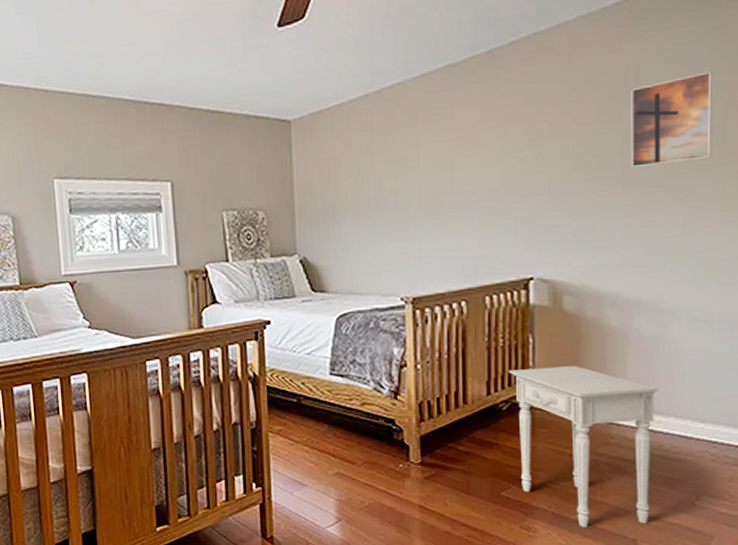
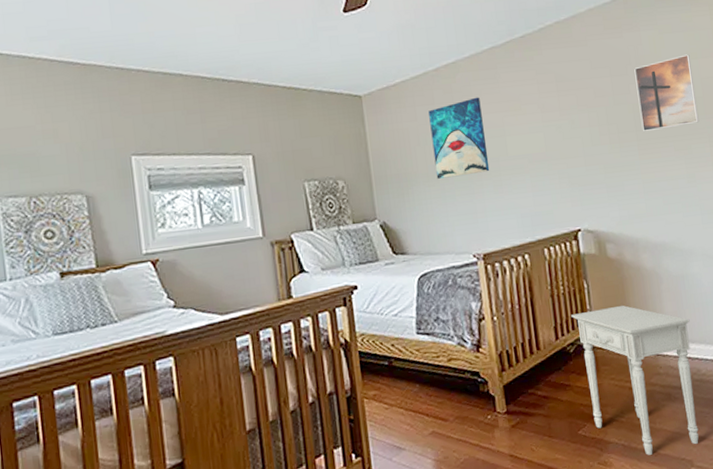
wall art: none [365,123,431,214] -> present [428,97,490,179]

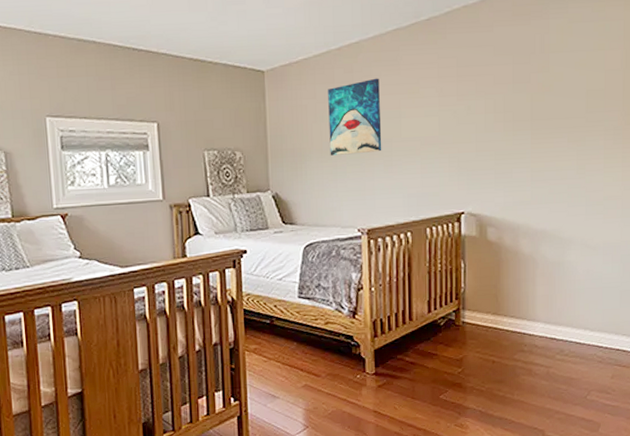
nightstand: present [571,305,699,455] -> none [446,285,560,422]
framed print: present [634,54,699,132] -> none [538,45,598,122]

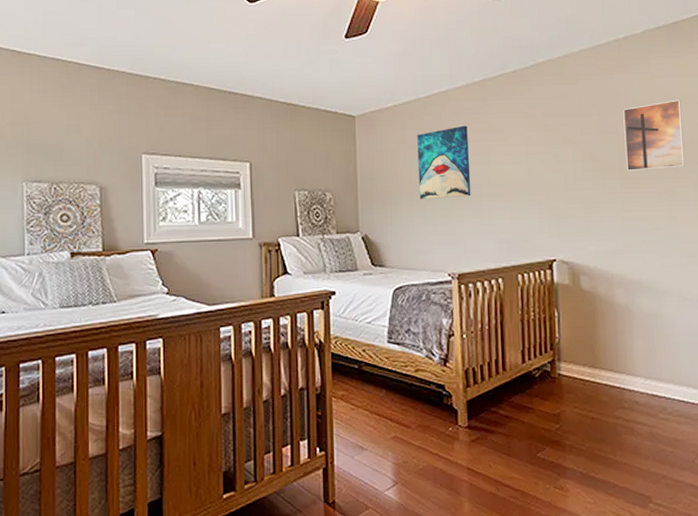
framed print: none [538,45,598,122] -> present [623,99,686,172]

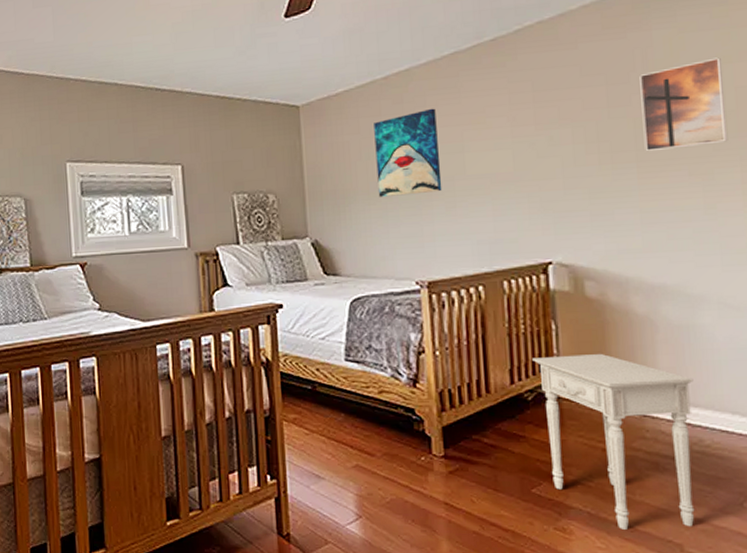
nightstand: none [540,336,660,486] -> present [532,353,695,530]

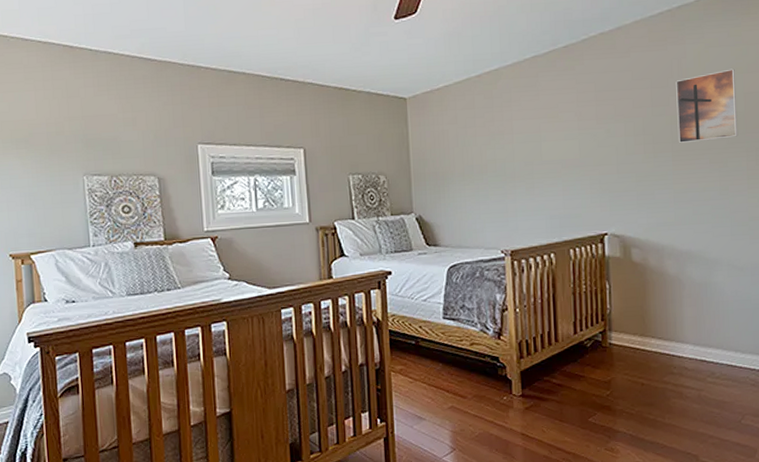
wall art: present [374,108,442,197] -> none [469,103,523,179]
nightstand: present [532,353,695,530] -> none [591,307,709,447]

